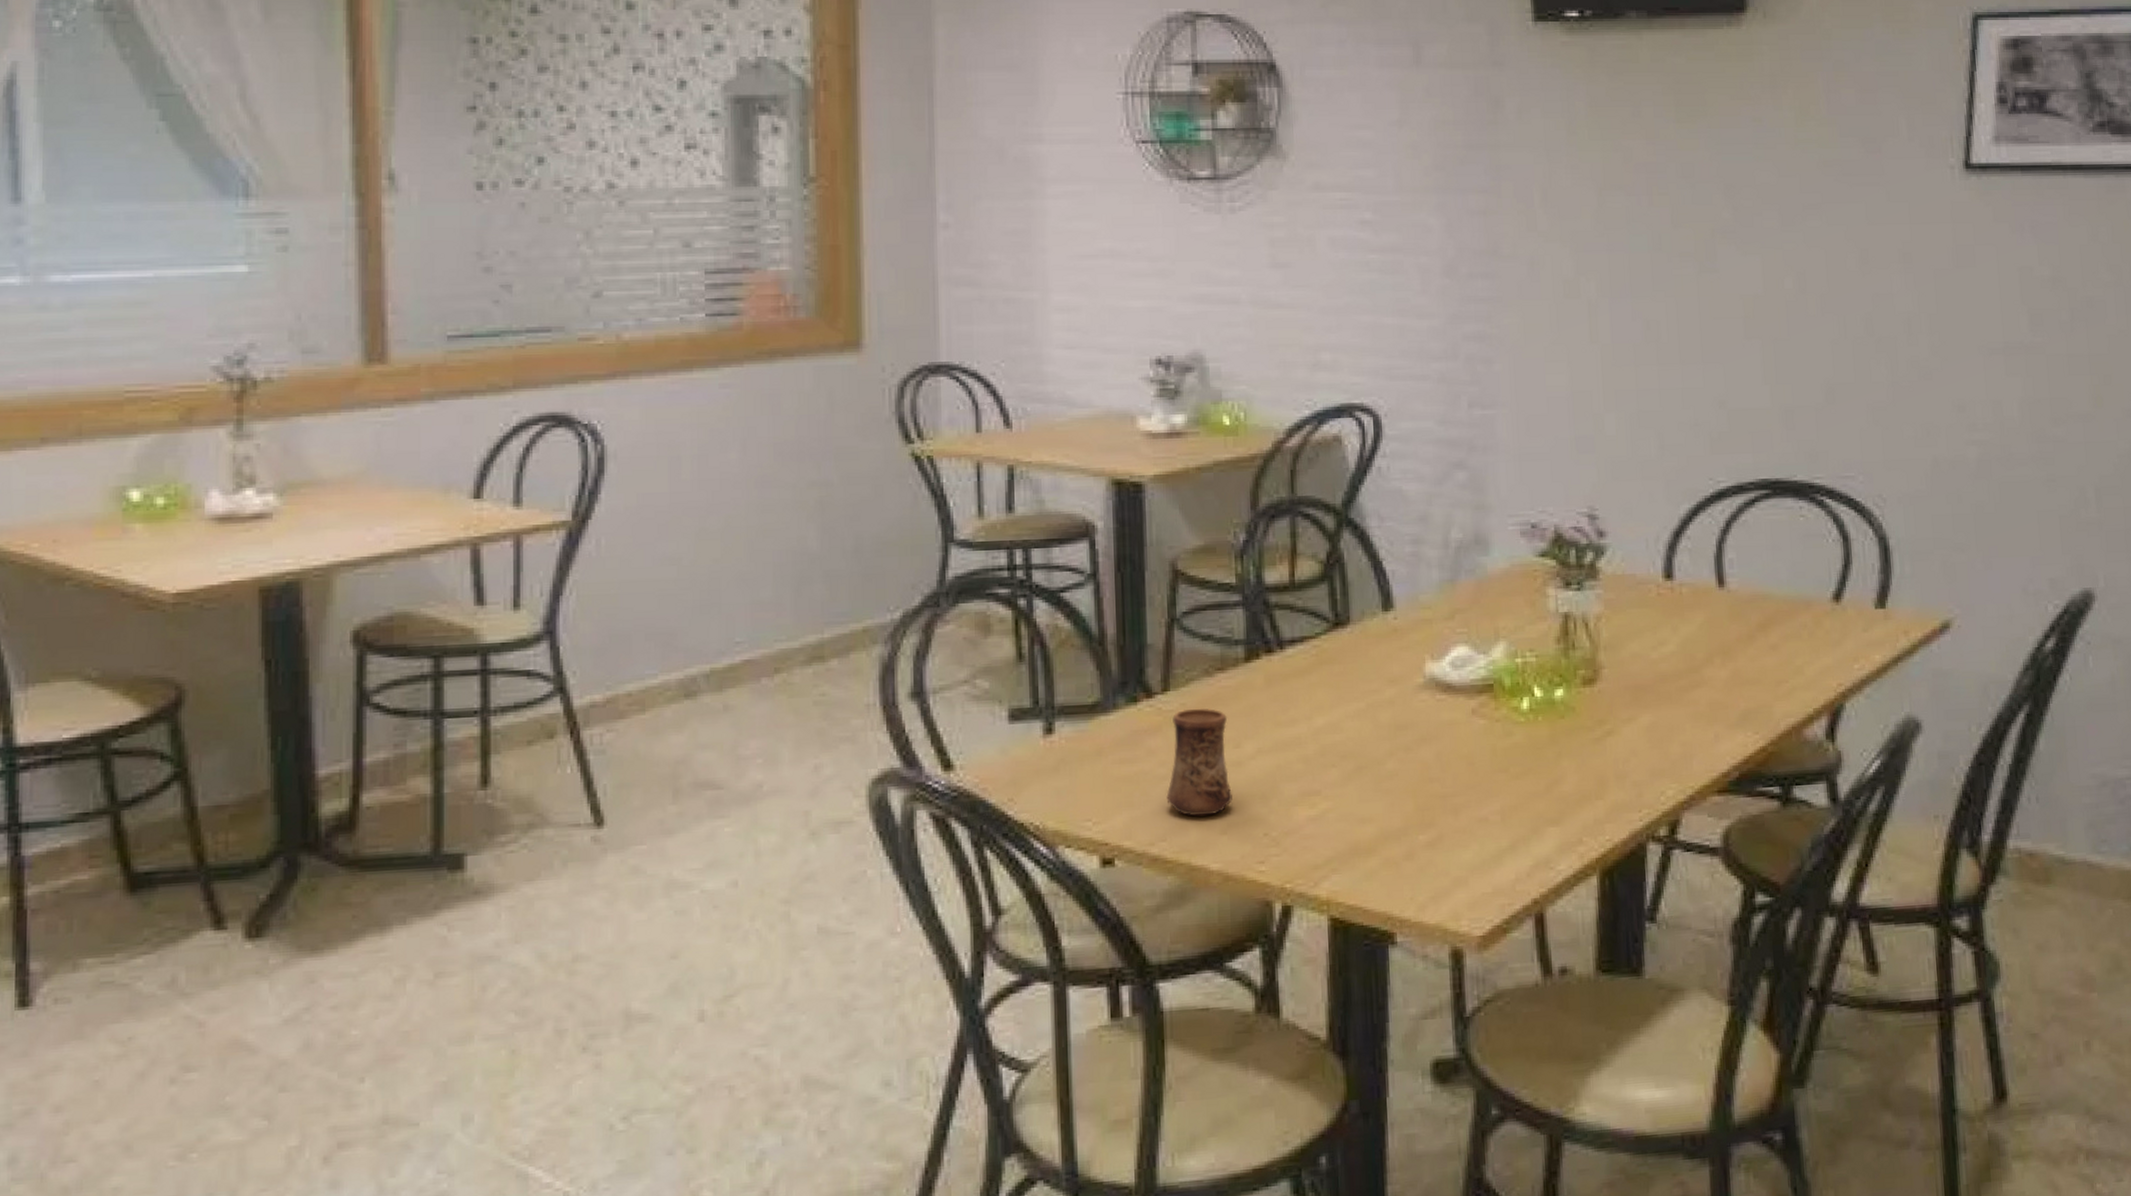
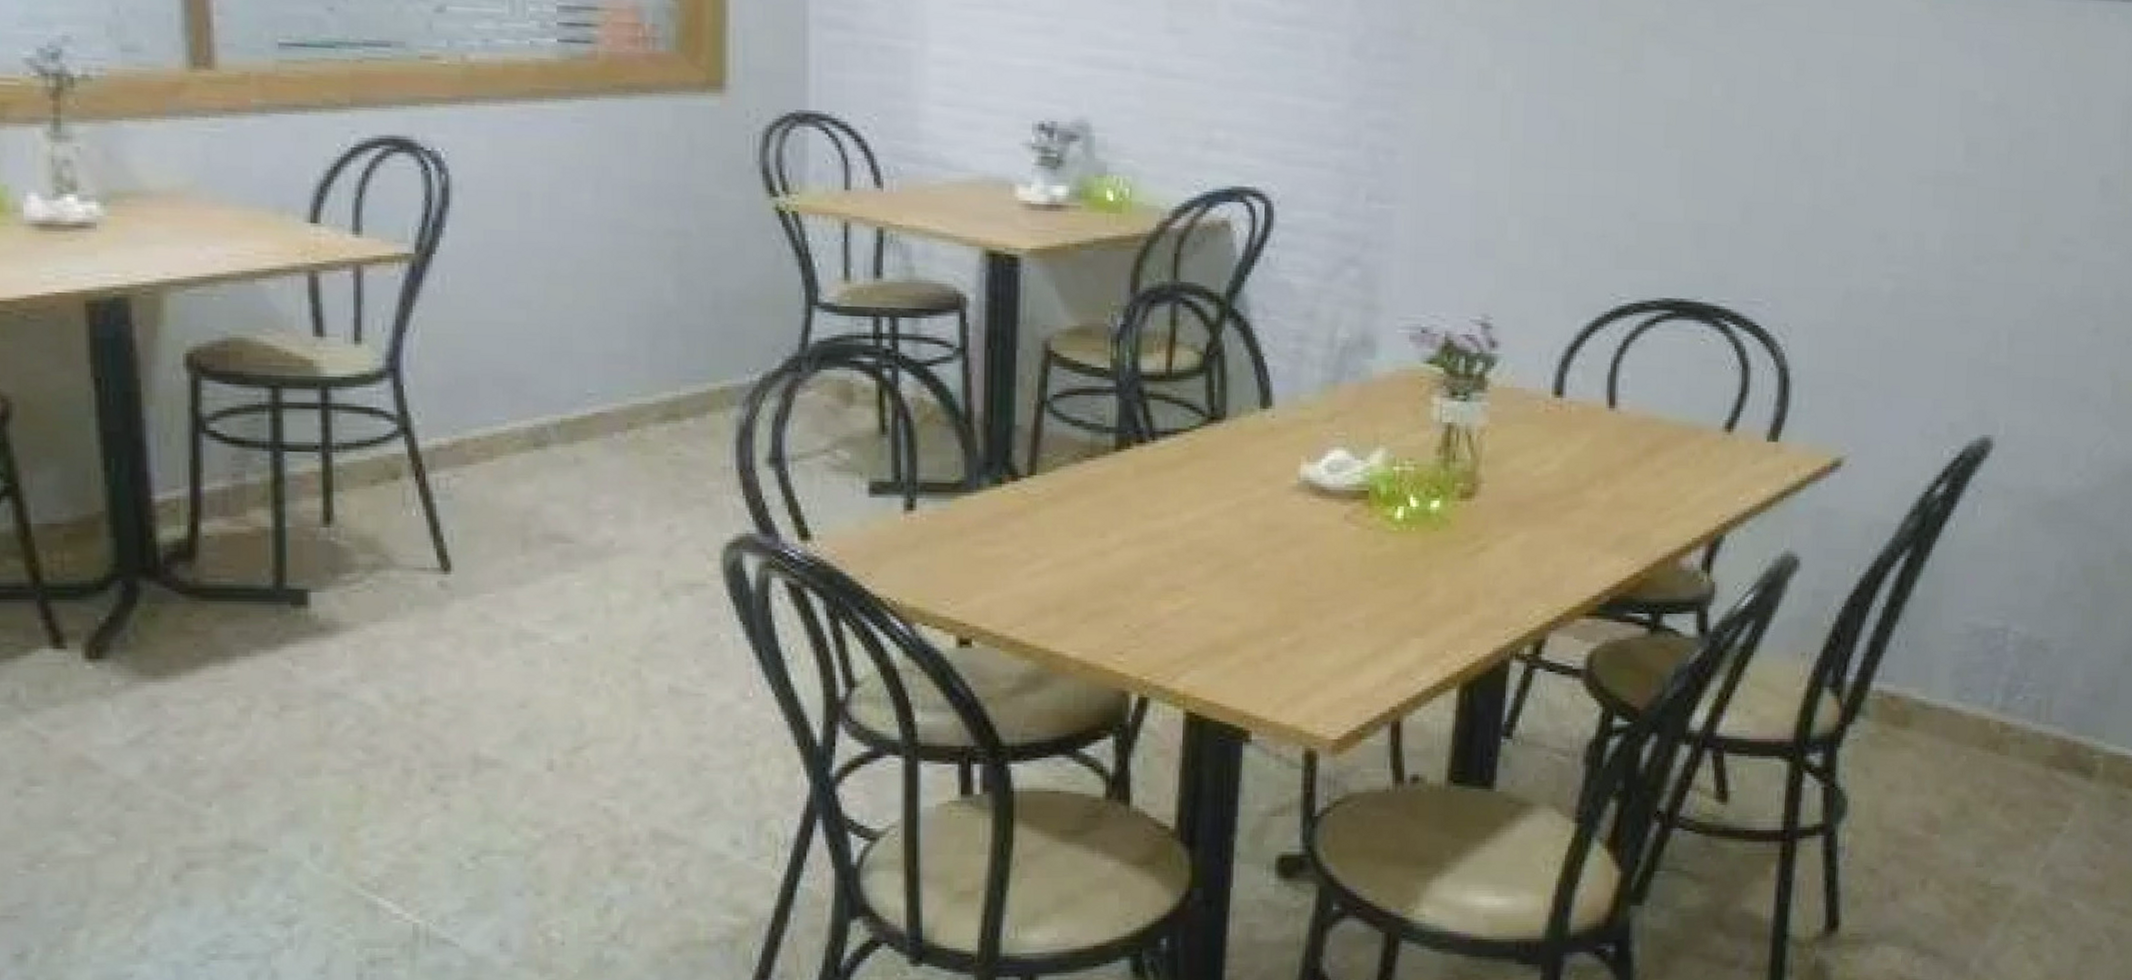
cup: present [1166,708,1232,817] -> none [1027,494,1095,603]

